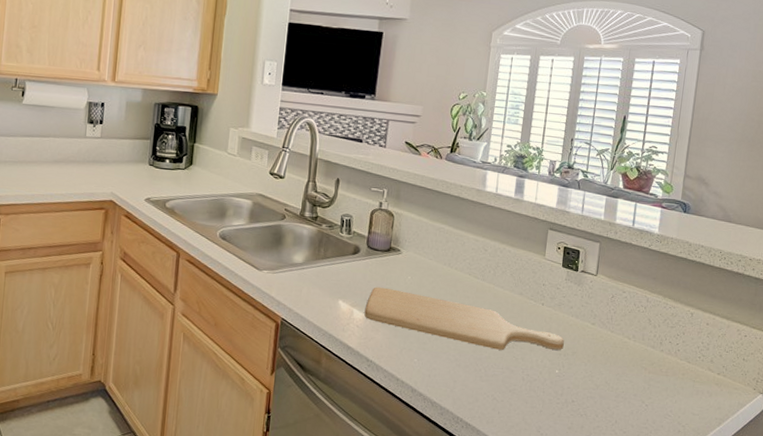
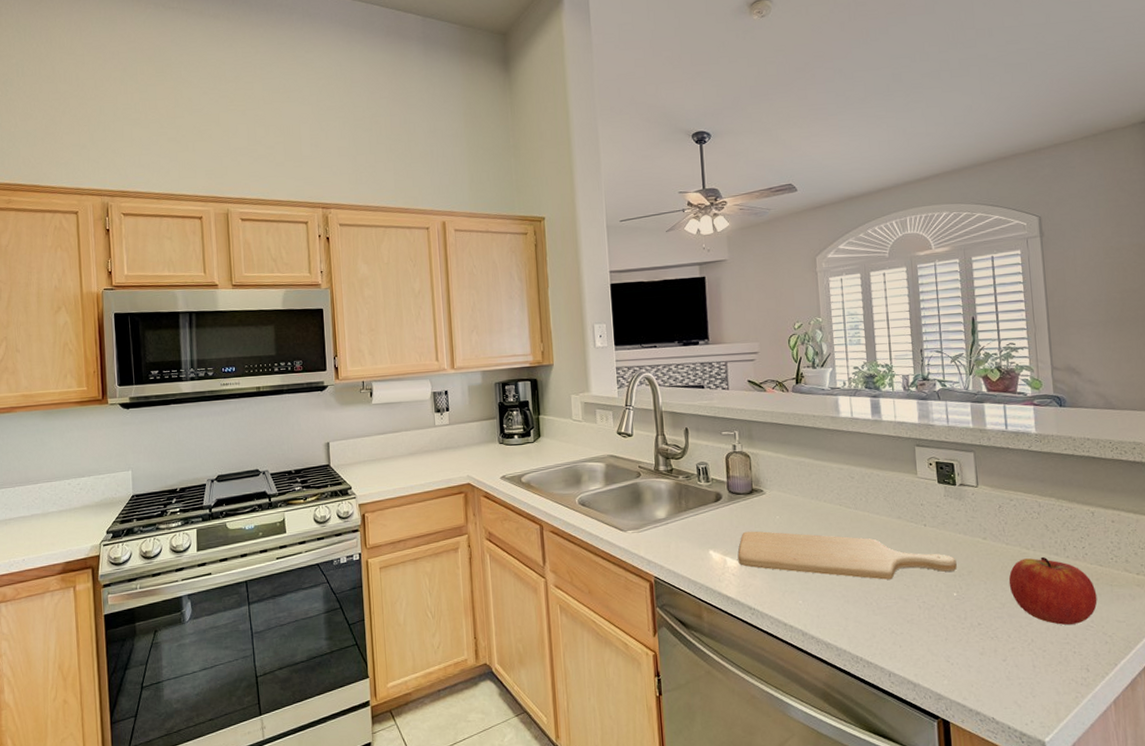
apple: none [606,347,680,412] -> present [1008,556,1098,625]

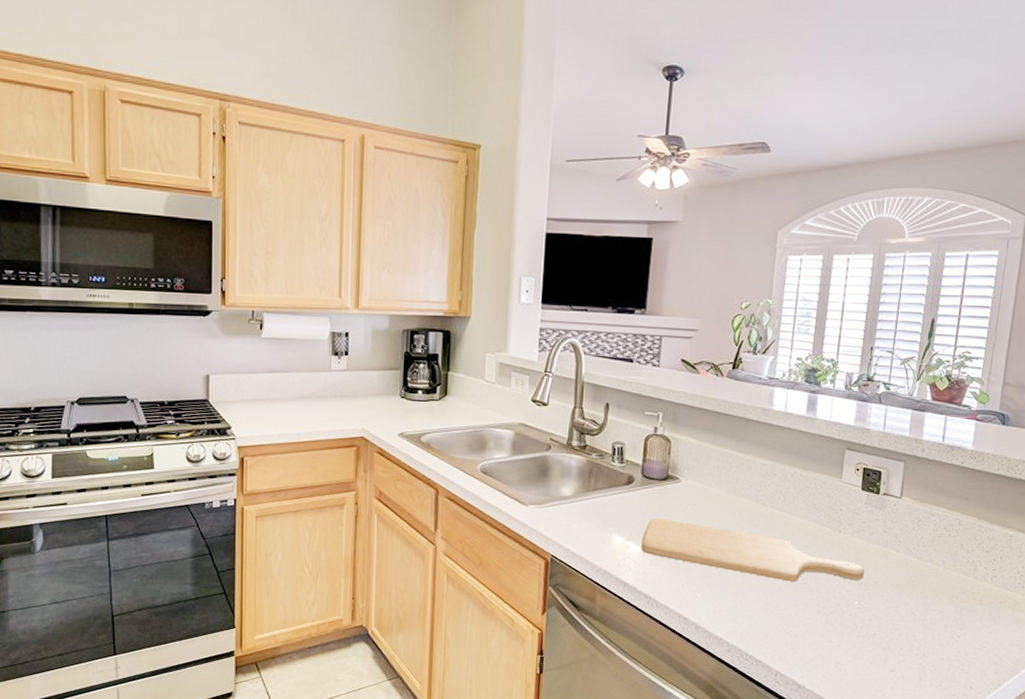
apple: present [1008,556,1098,625] -> none [912,574,997,643]

